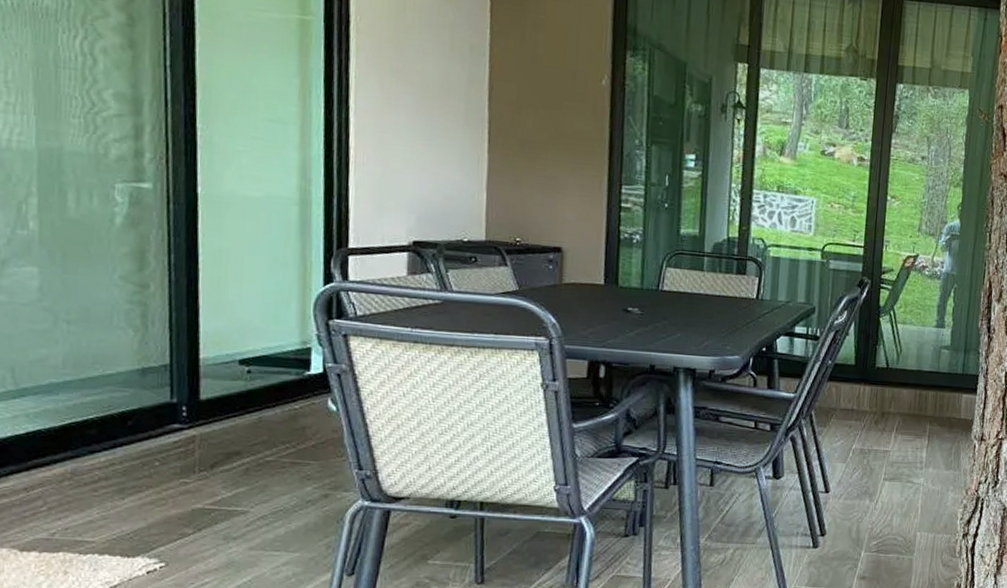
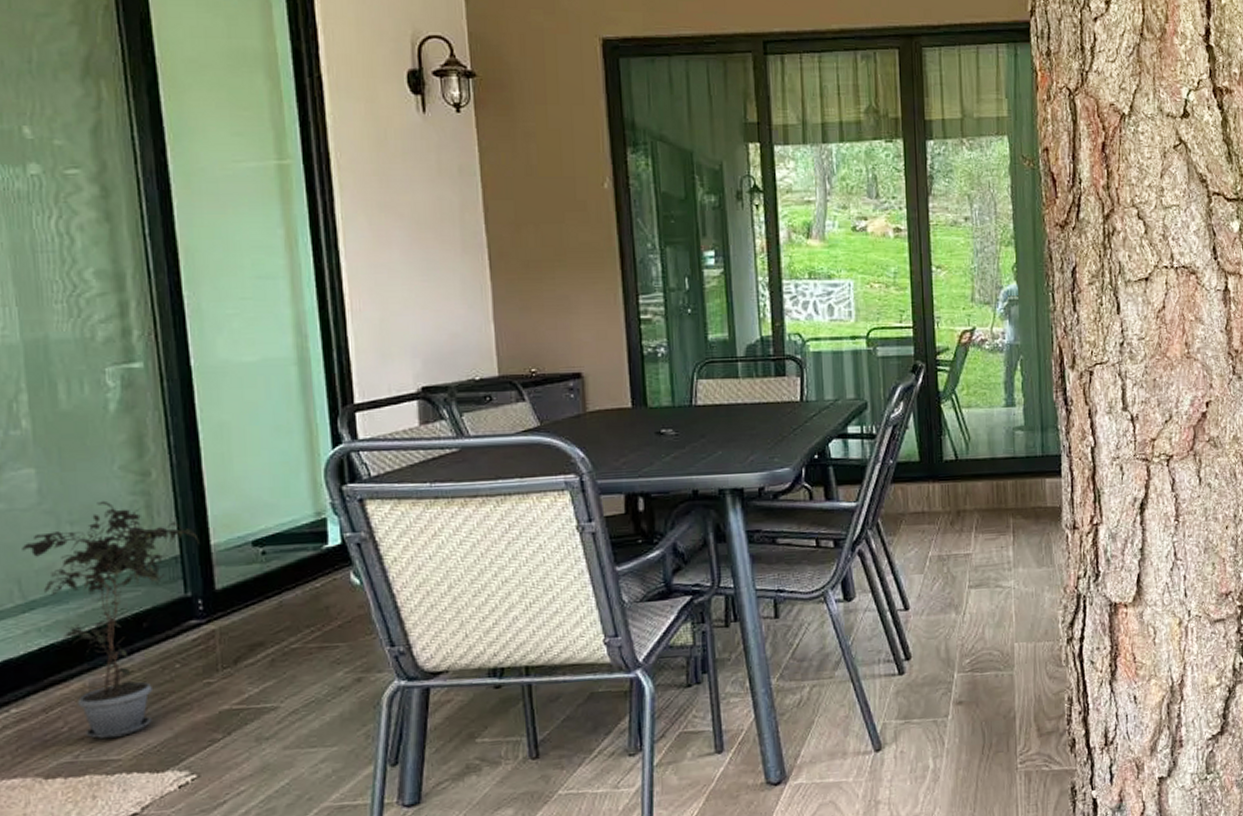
potted plant: none [18,305,189,522] -> present [22,500,199,740]

